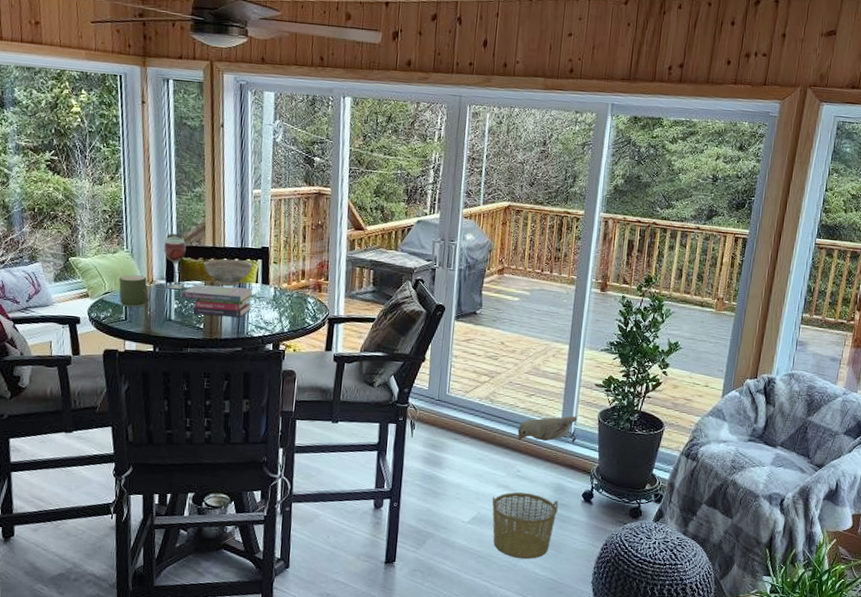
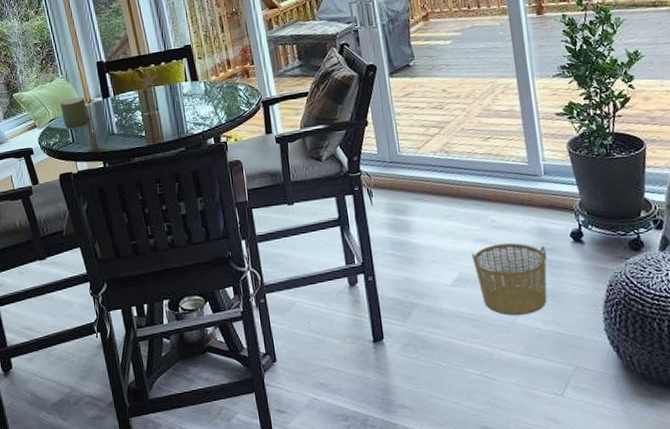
wineglass: present [164,233,186,290] -> none [94,50,121,105]
books: present [182,284,252,317] -> none [119,88,187,124]
decorative bowl: present [204,259,253,286] -> none [133,62,179,91]
decorative bird: present [517,416,578,444] -> none [482,151,549,188]

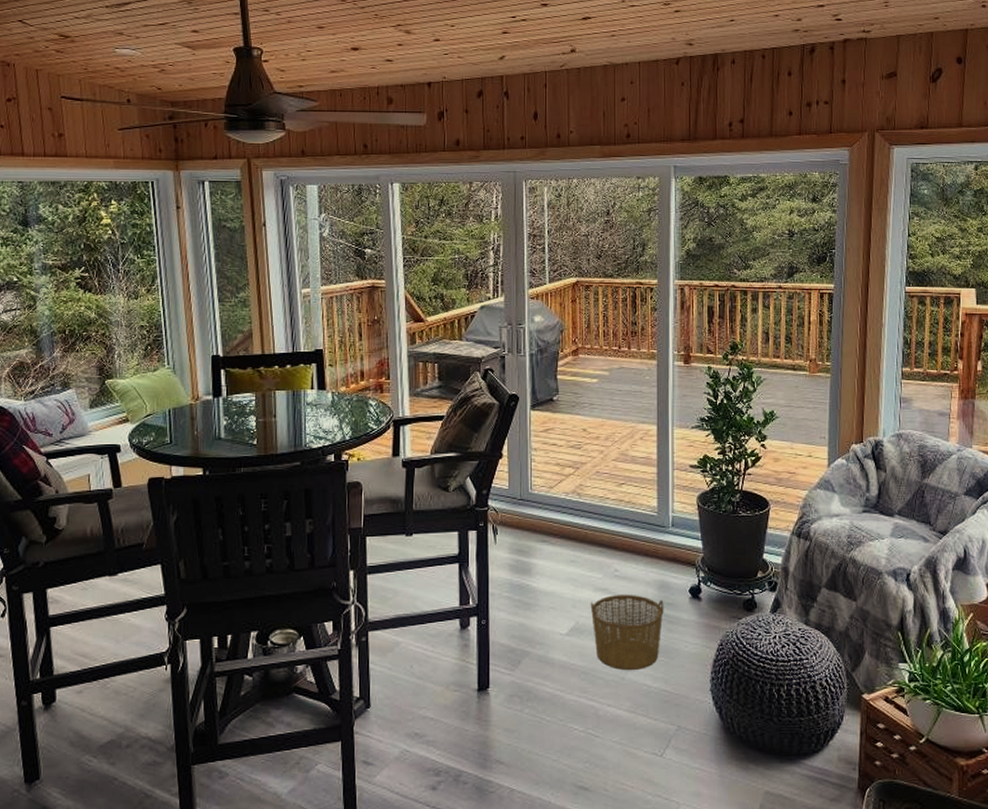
mug: present [60,97,89,130] -> none [161,393,193,428]

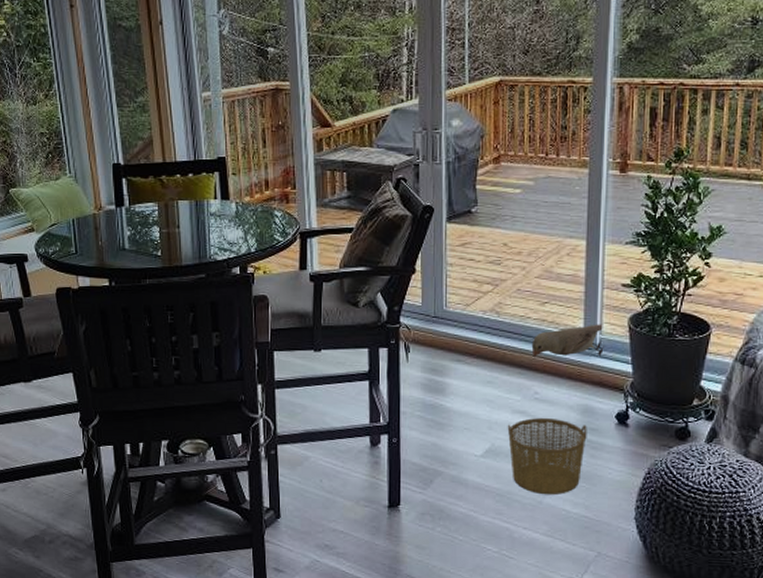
decorative bird: none [611,503,676,536] -> present [531,324,604,357]

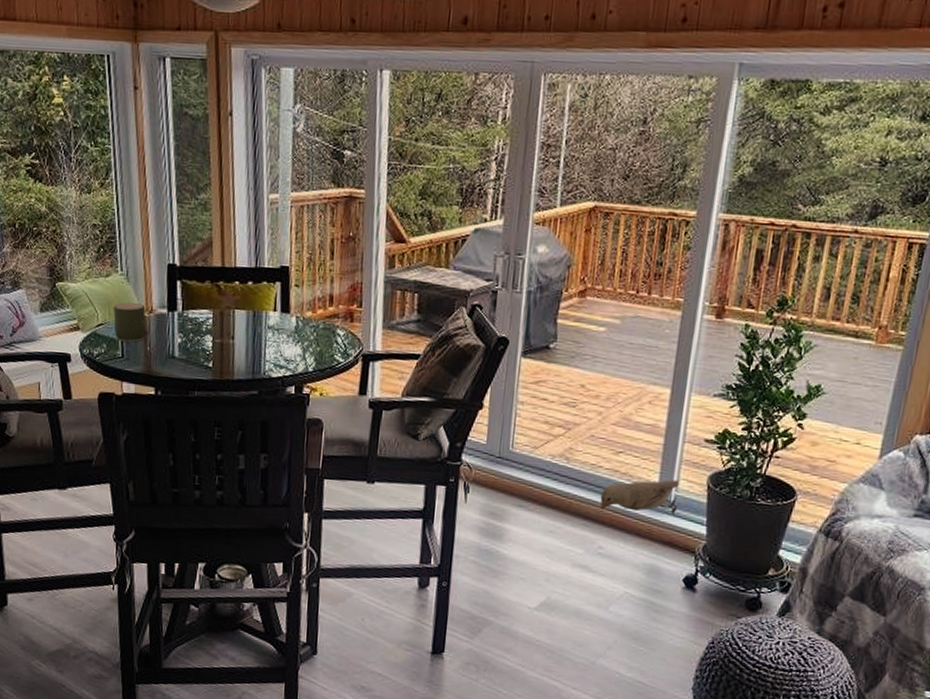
mug: none [65,202,97,239] -> present [113,303,146,342]
basket: present [507,417,587,494] -> none [565,573,652,657]

